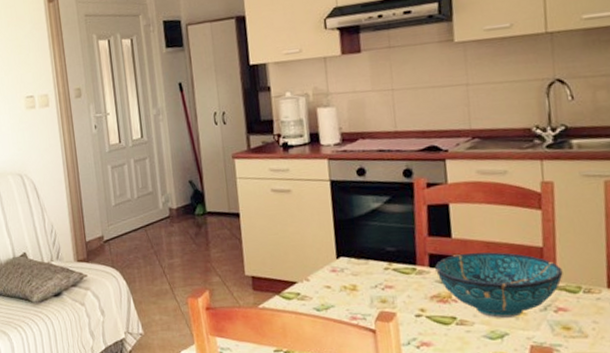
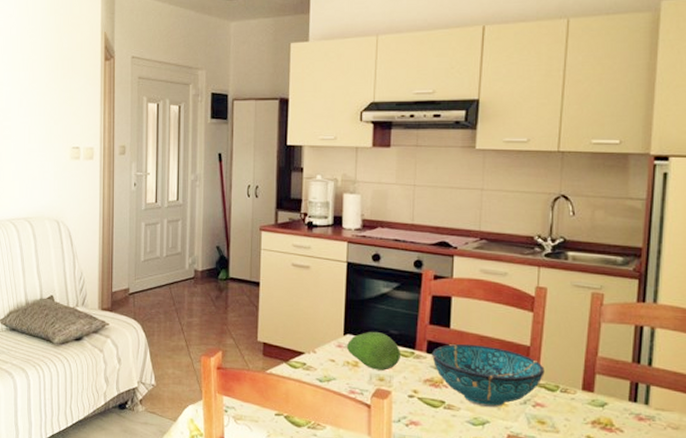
fruit: none [342,250,401,292] -> present [347,331,400,371]

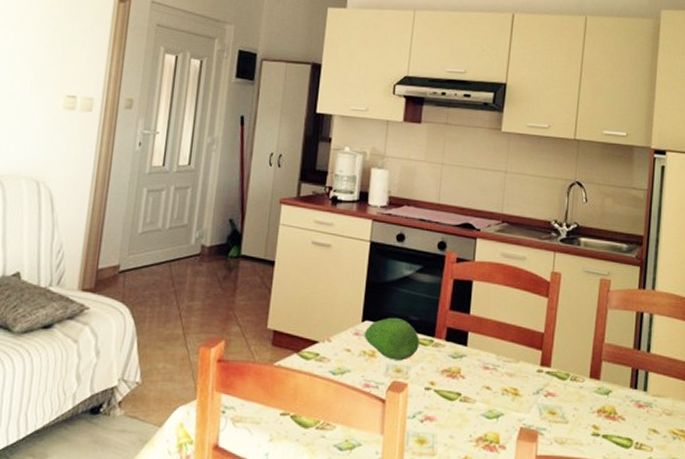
decorative bowl: present [432,343,545,408] -> none [451,330,557,399]

